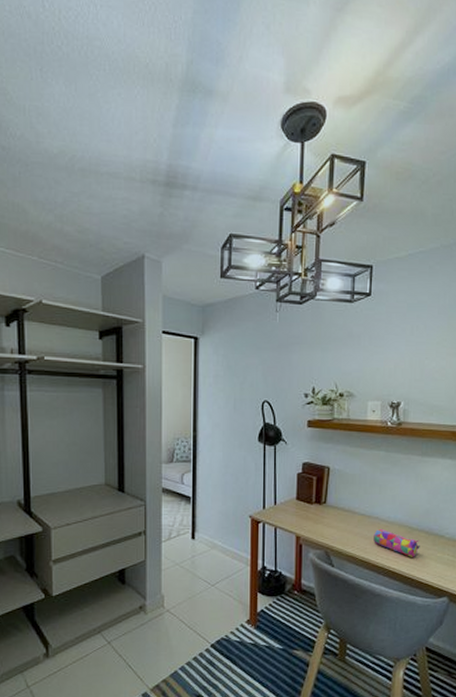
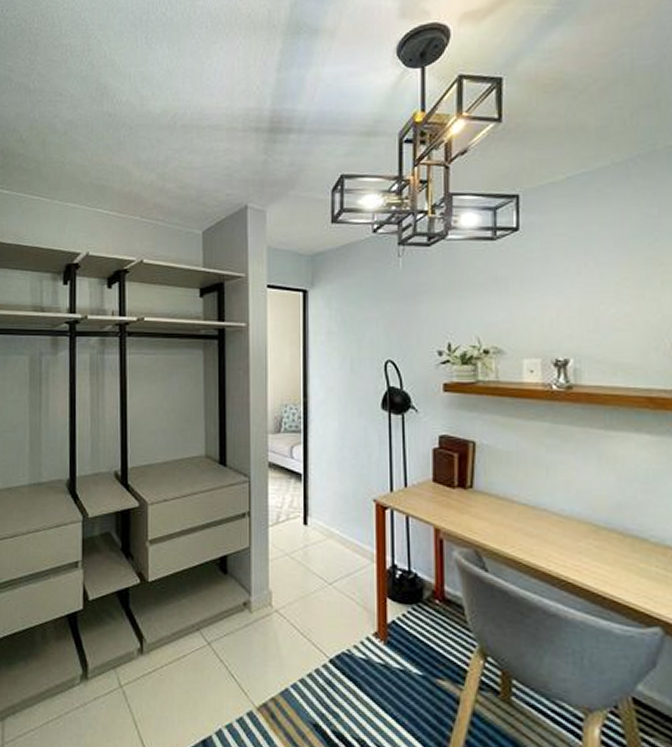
pencil case: present [374,528,420,557] -> none [542,524,612,567]

